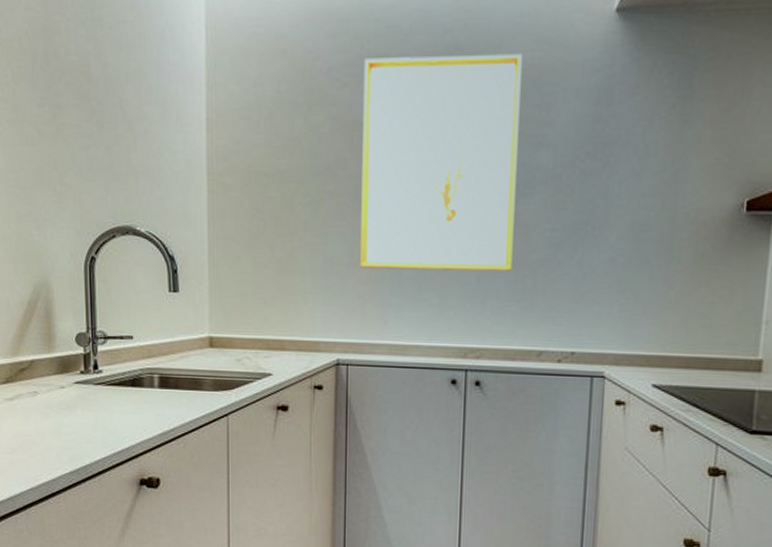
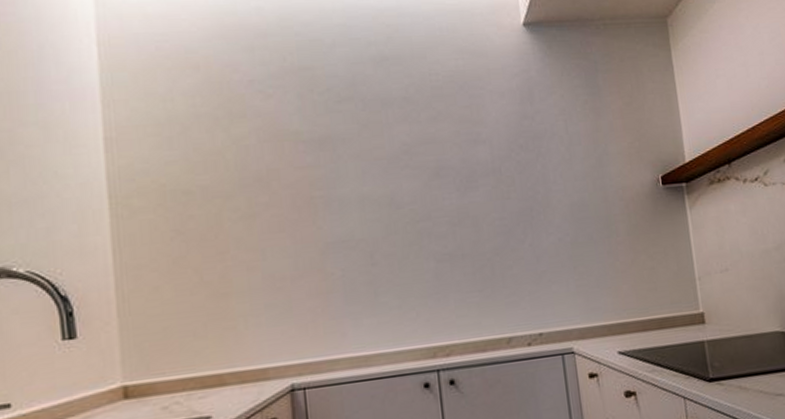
wall art: present [359,53,522,271] -> none [288,61,469,280]

